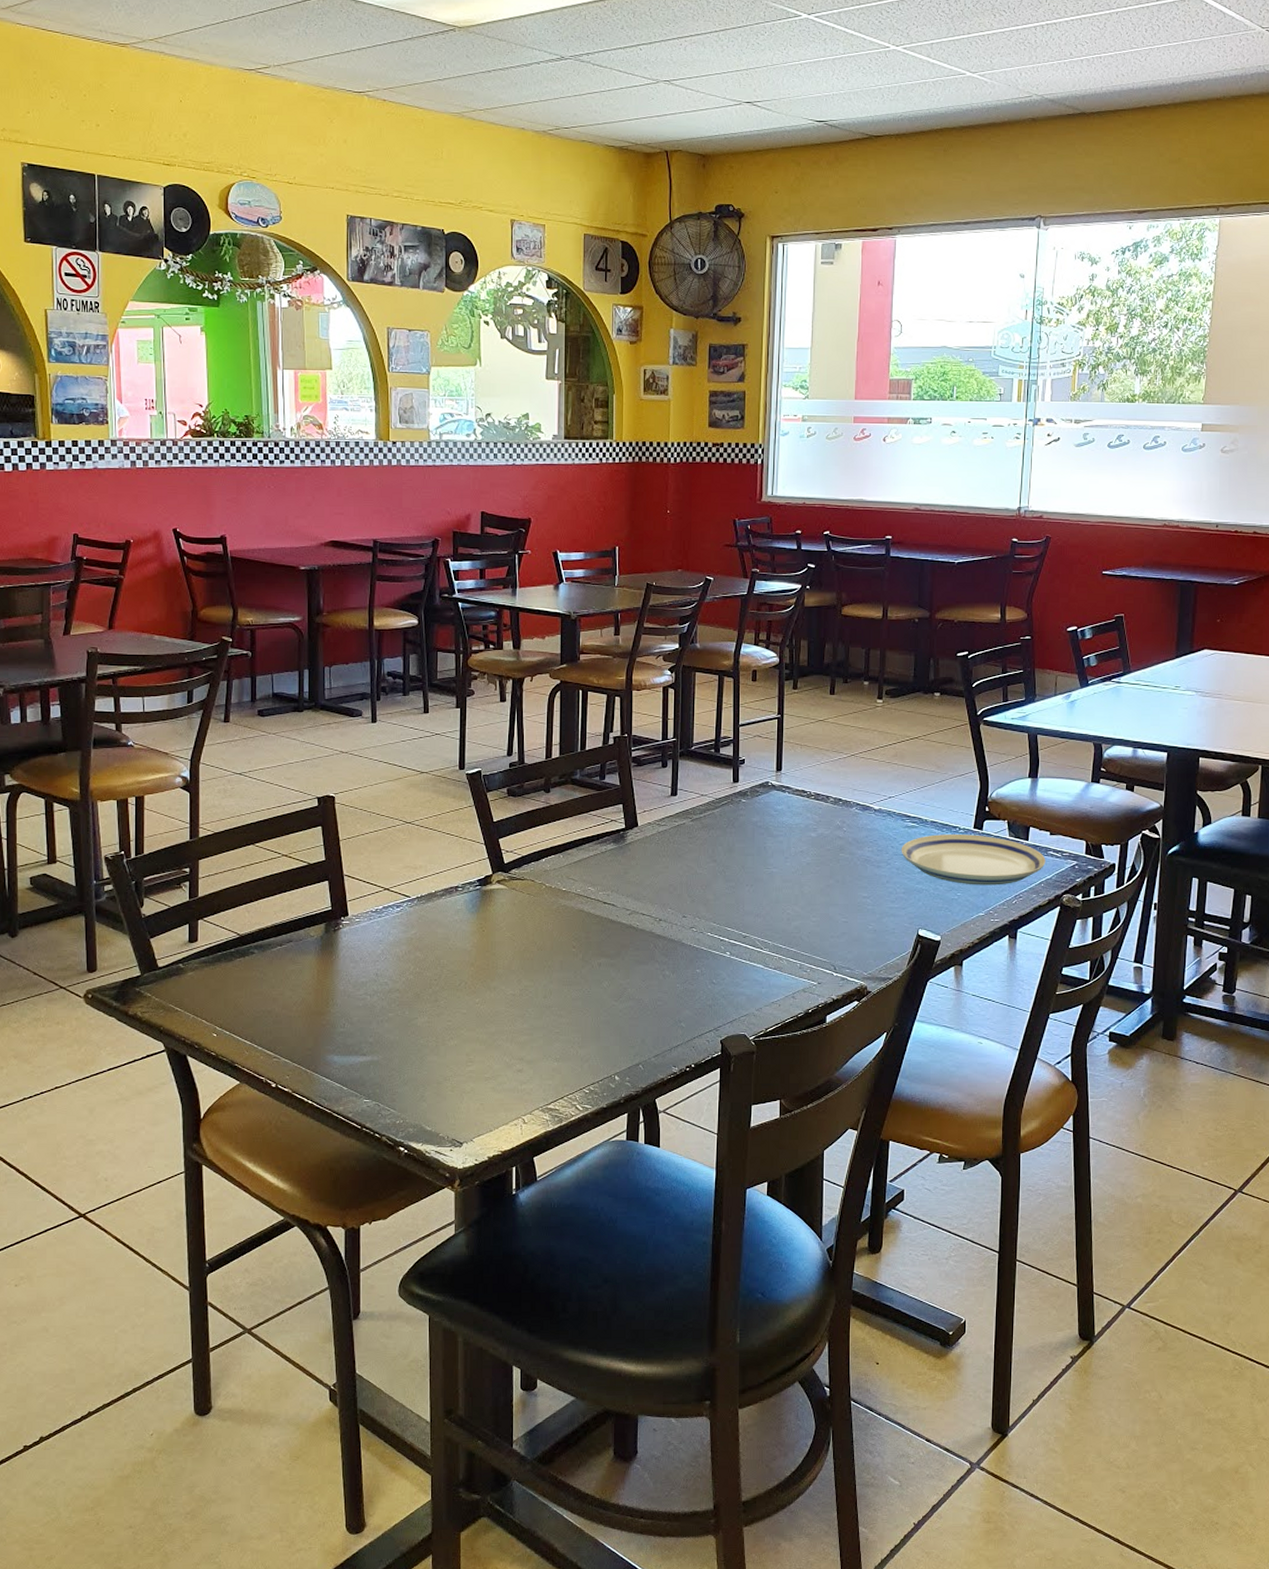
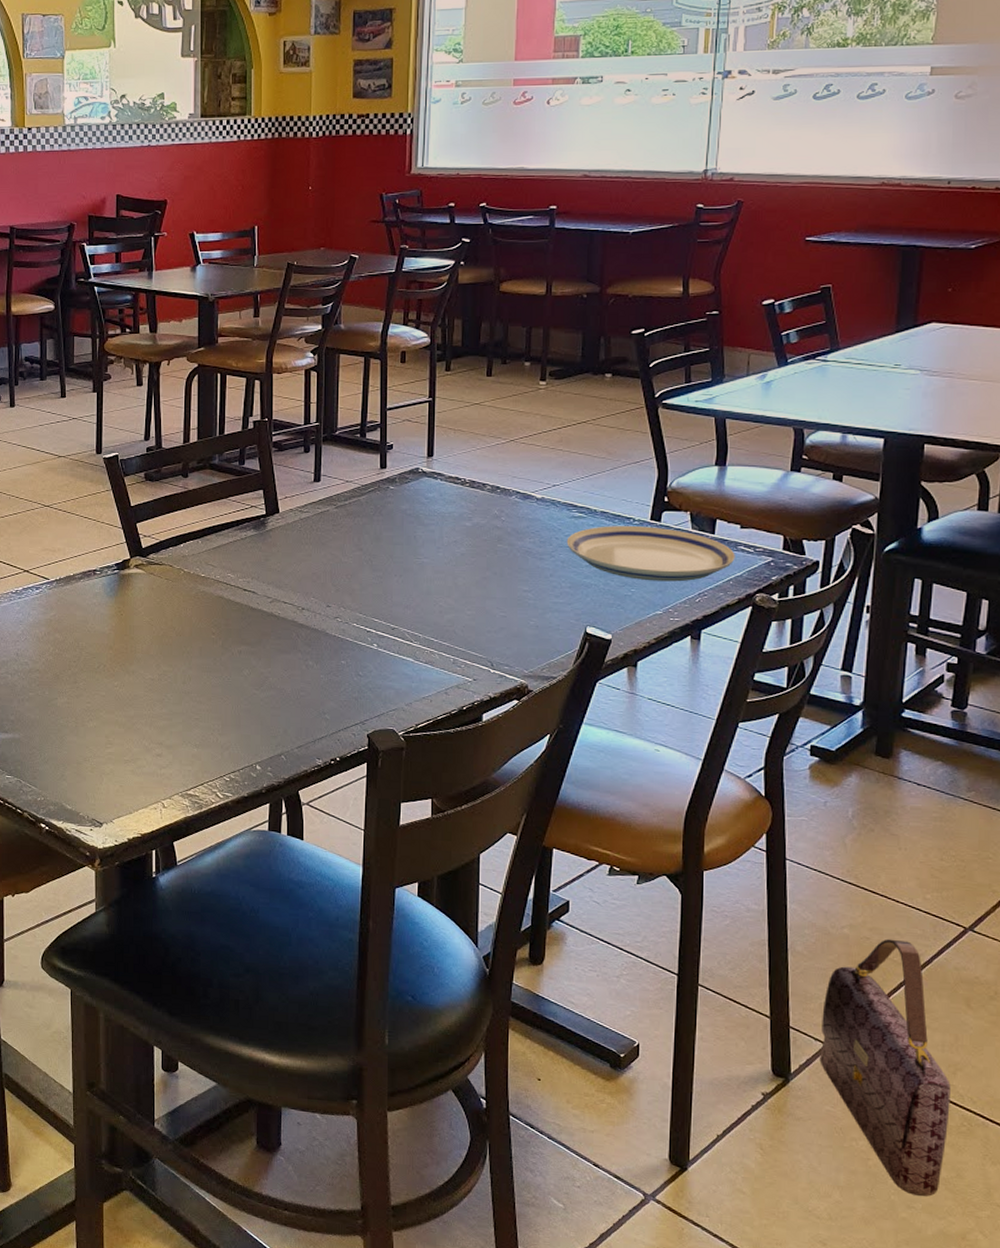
handbag: none [1118,1205,1225,1437] -> present [819,938,951,1196]

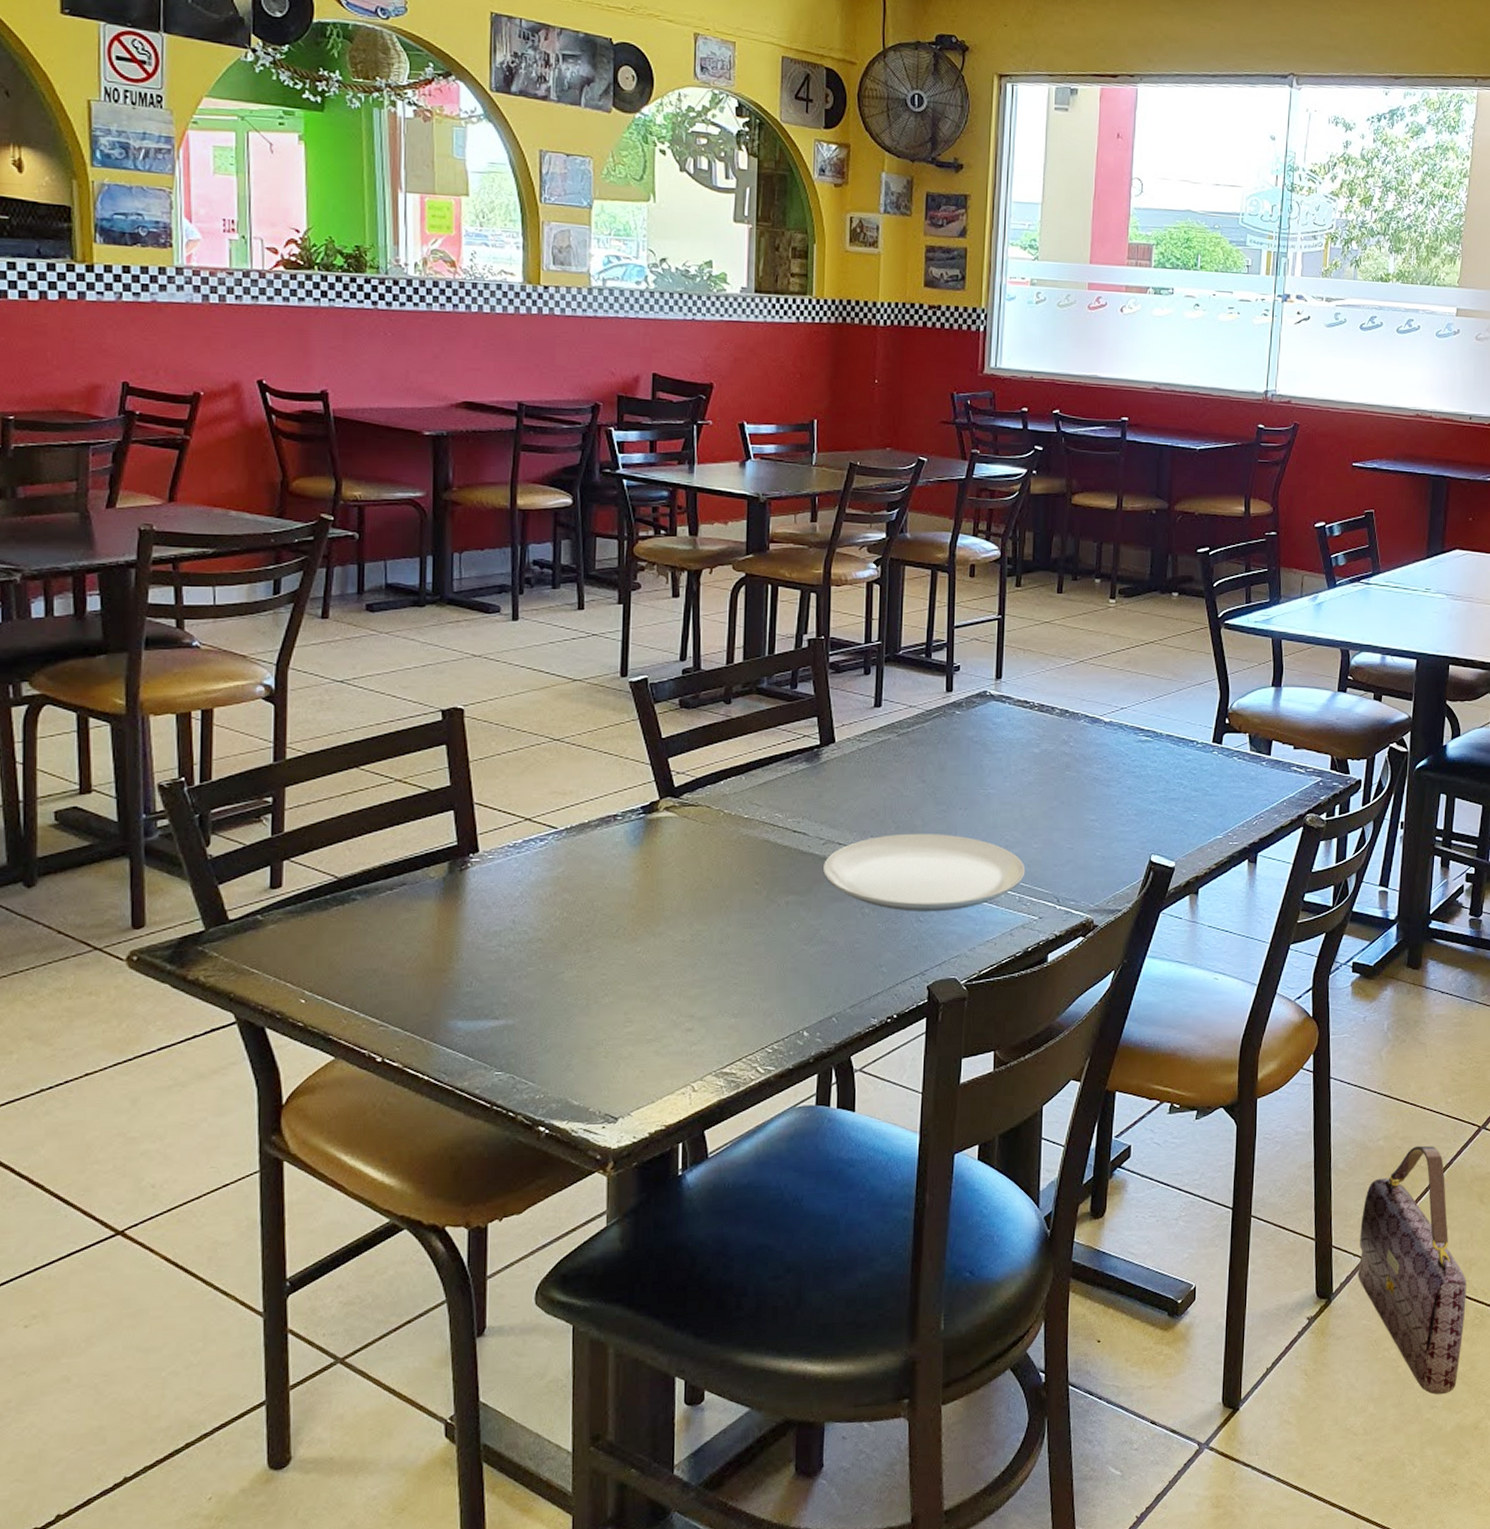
plate: none [271,596,459,668] -> present [823,834,1026,912]
plate: present [566,526,735,582] -> none [1133,749,1289,805]

